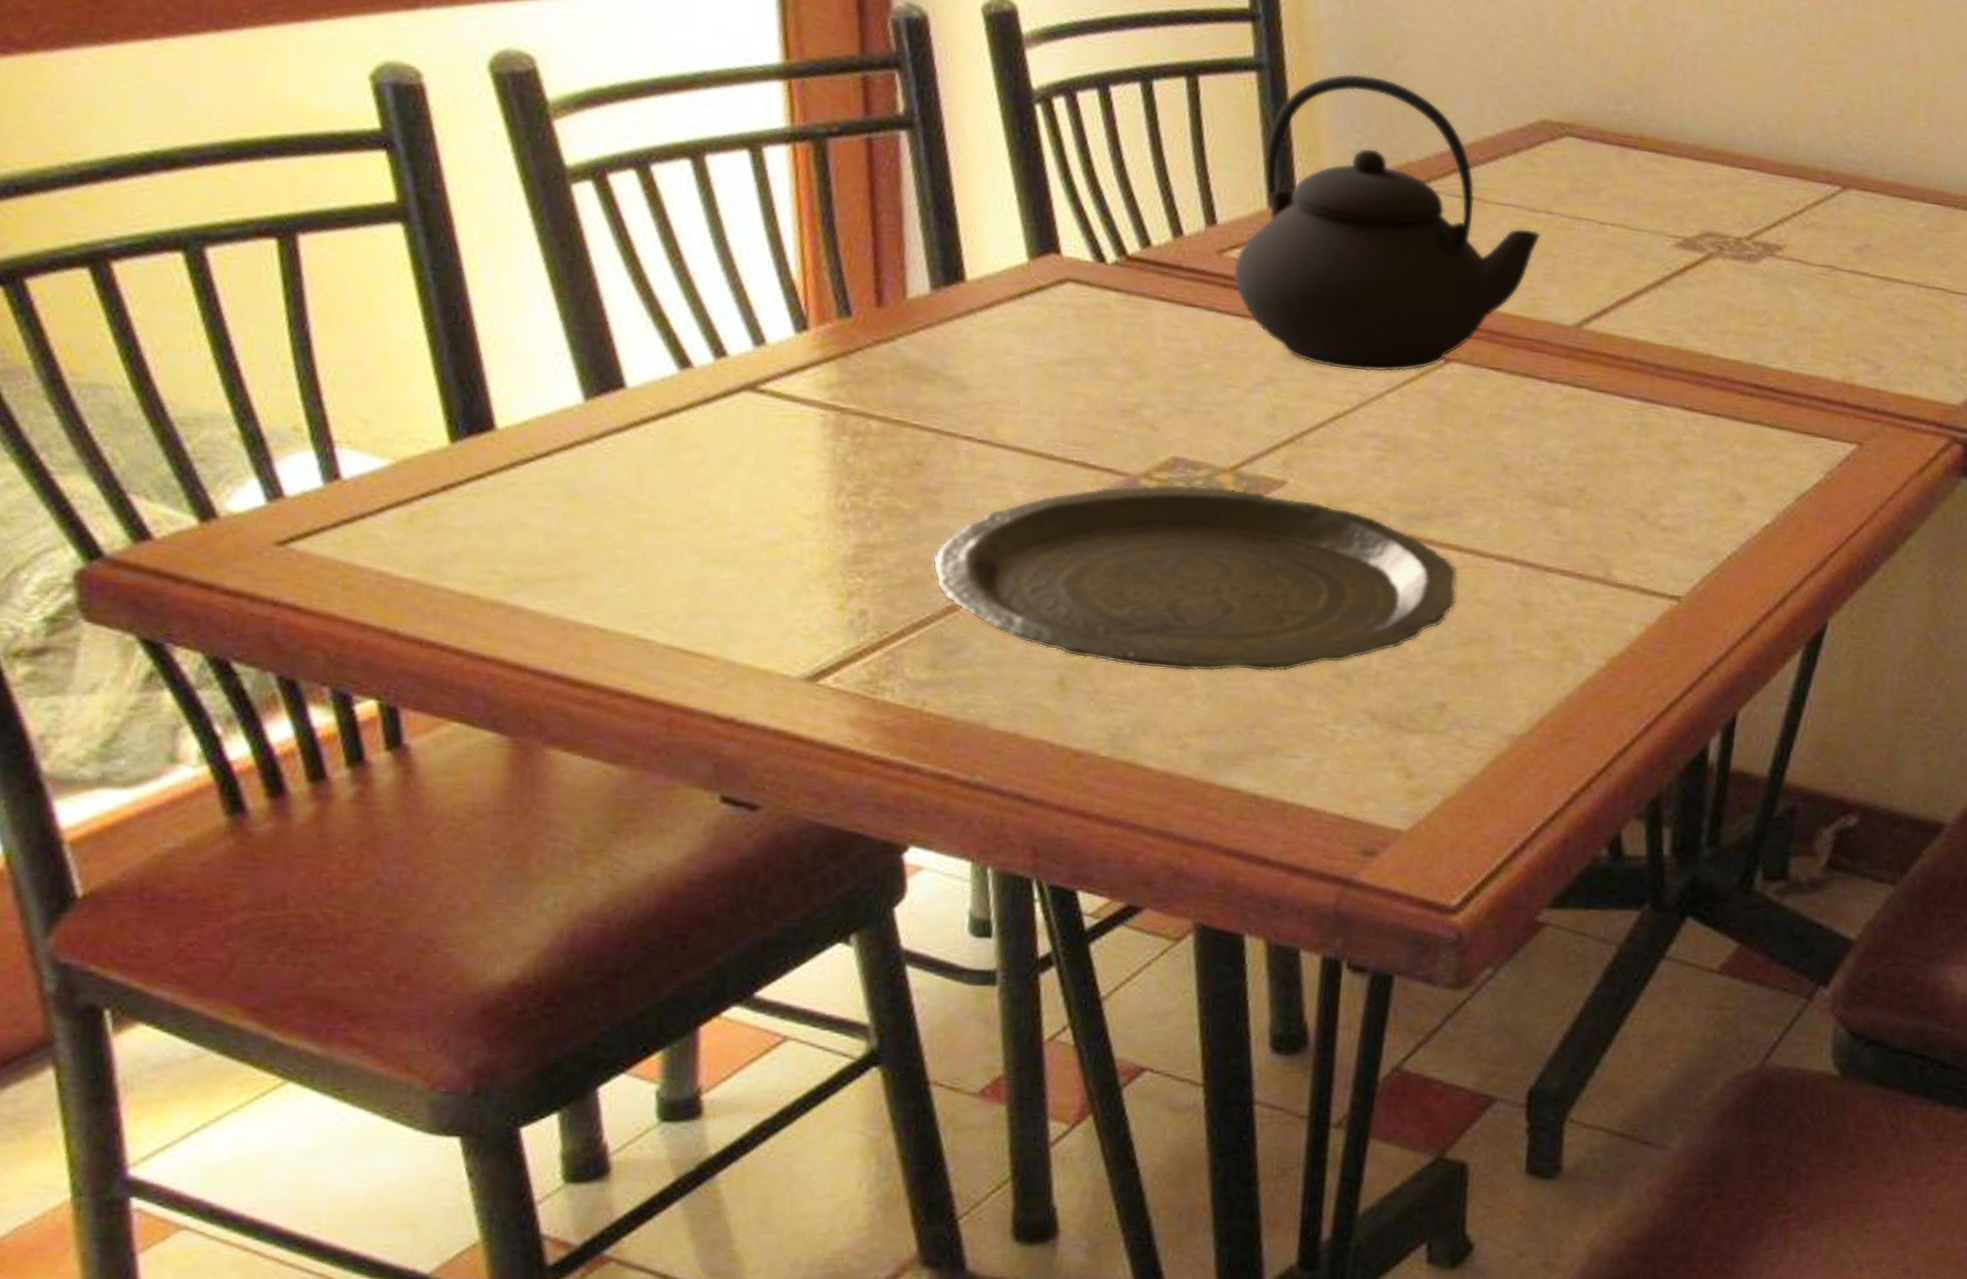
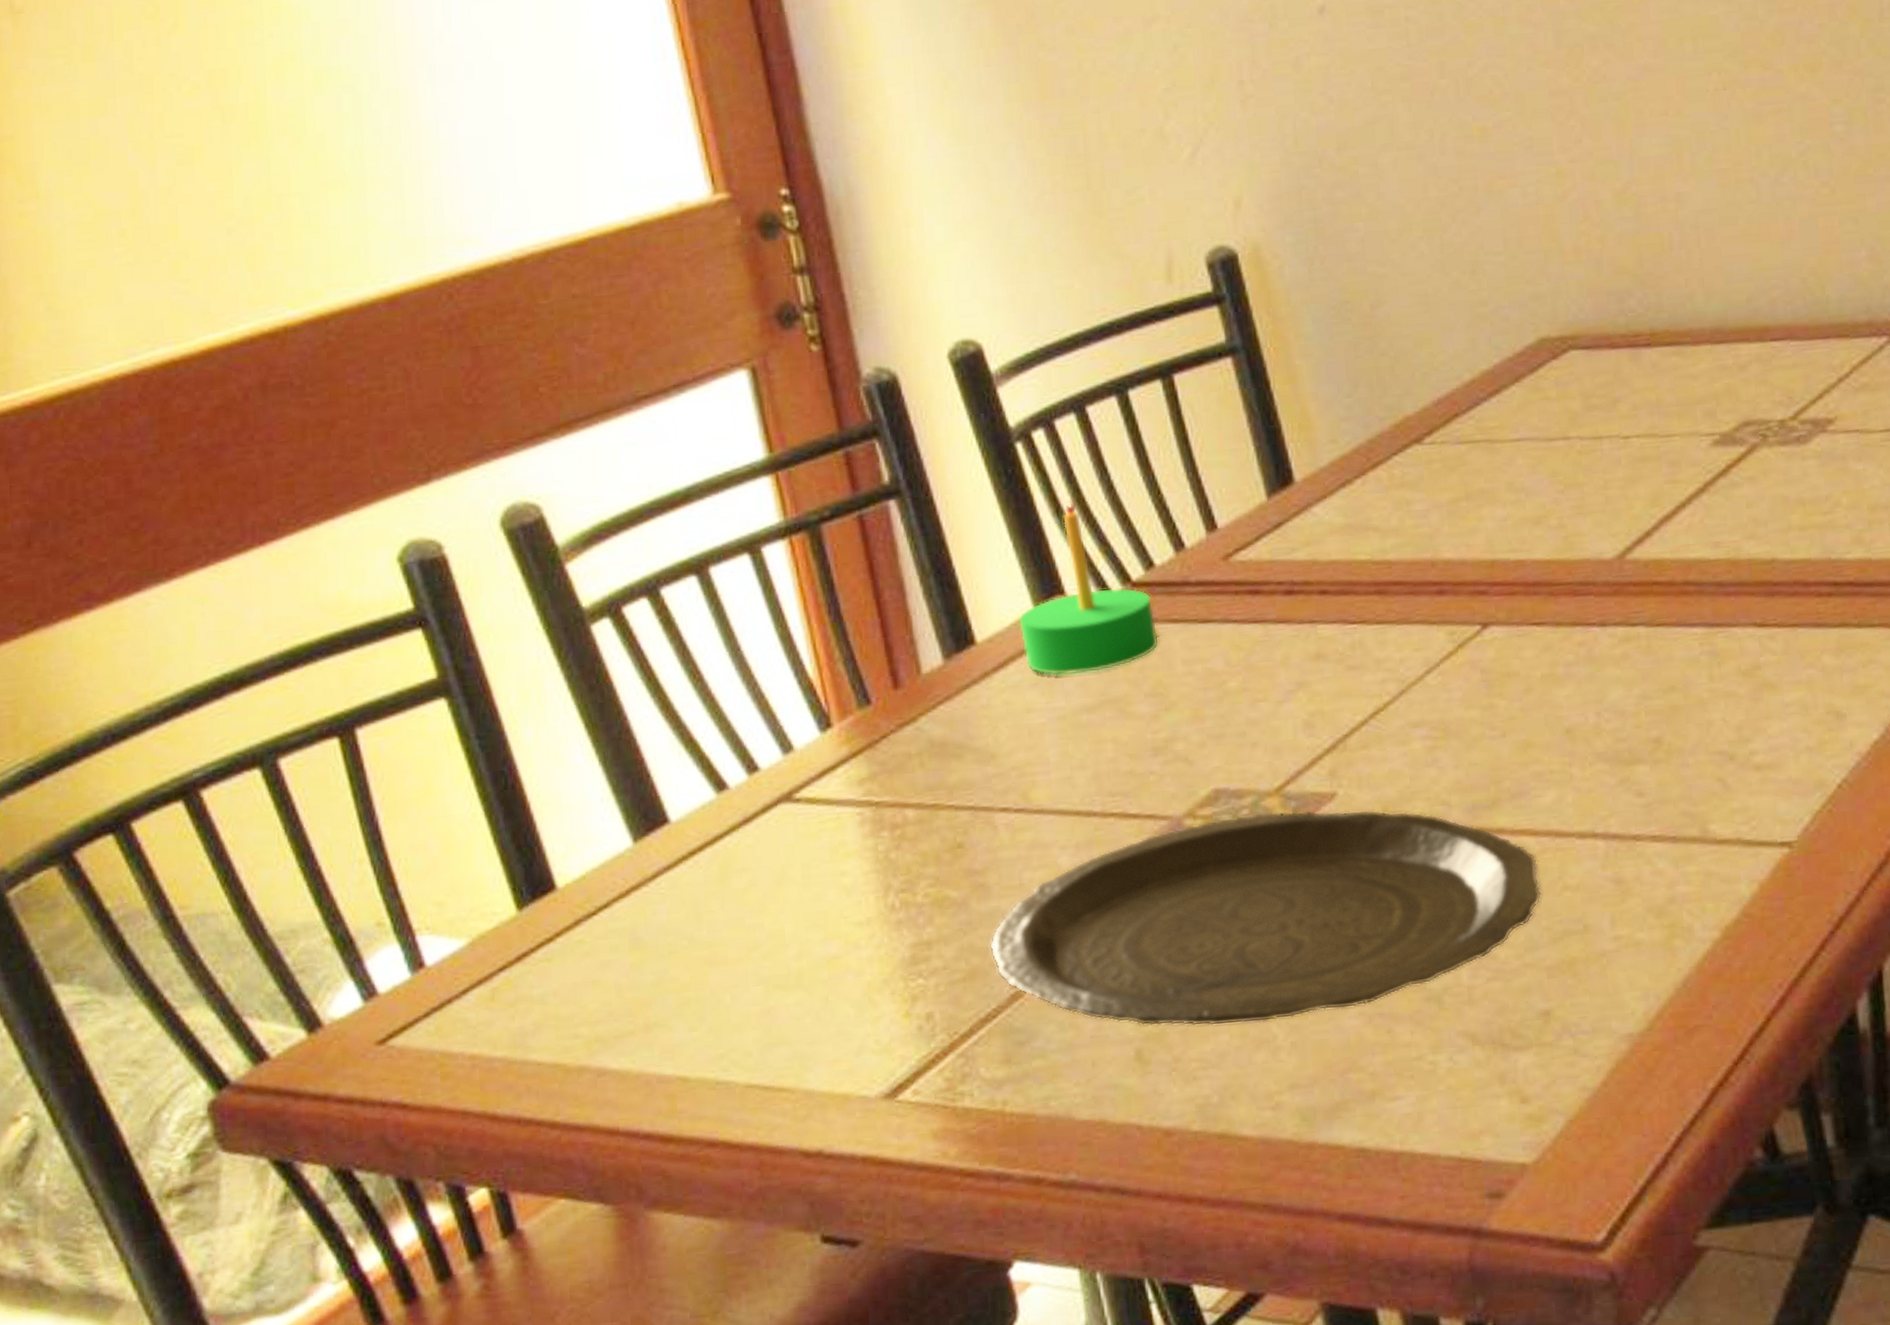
candle: none [1010,168,1144,331] -> present [1018,499,1159,676]
teapot: present [1233,73,1541,372] -> none [1242,332,1562,659]

